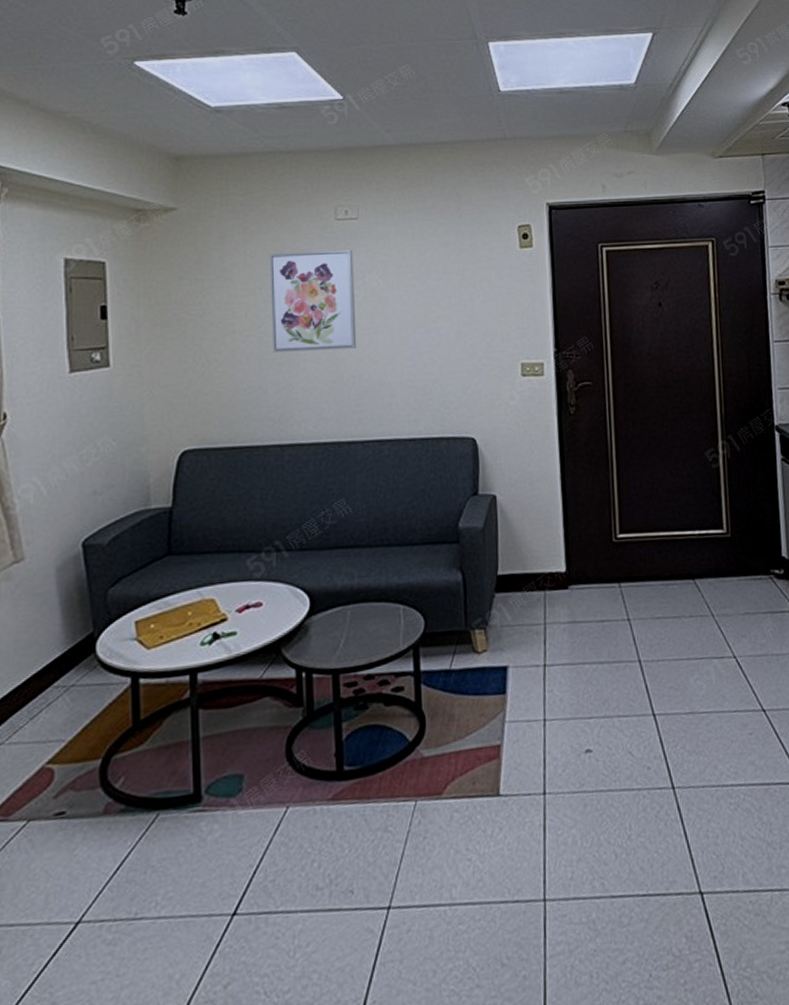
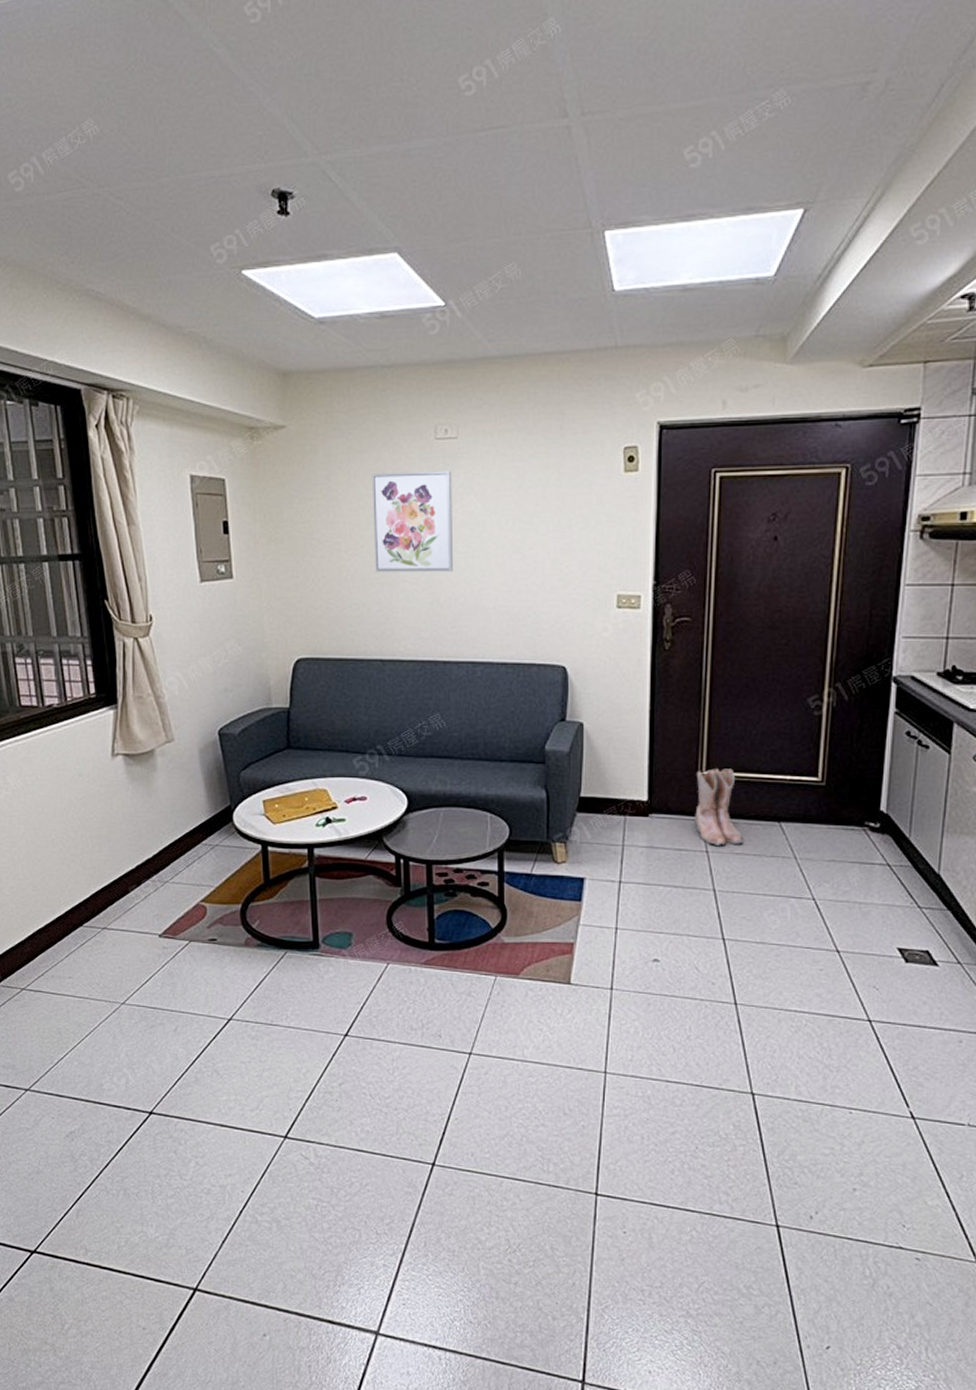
boots: none [610,529,662,612] -> present [695,768,743,845]

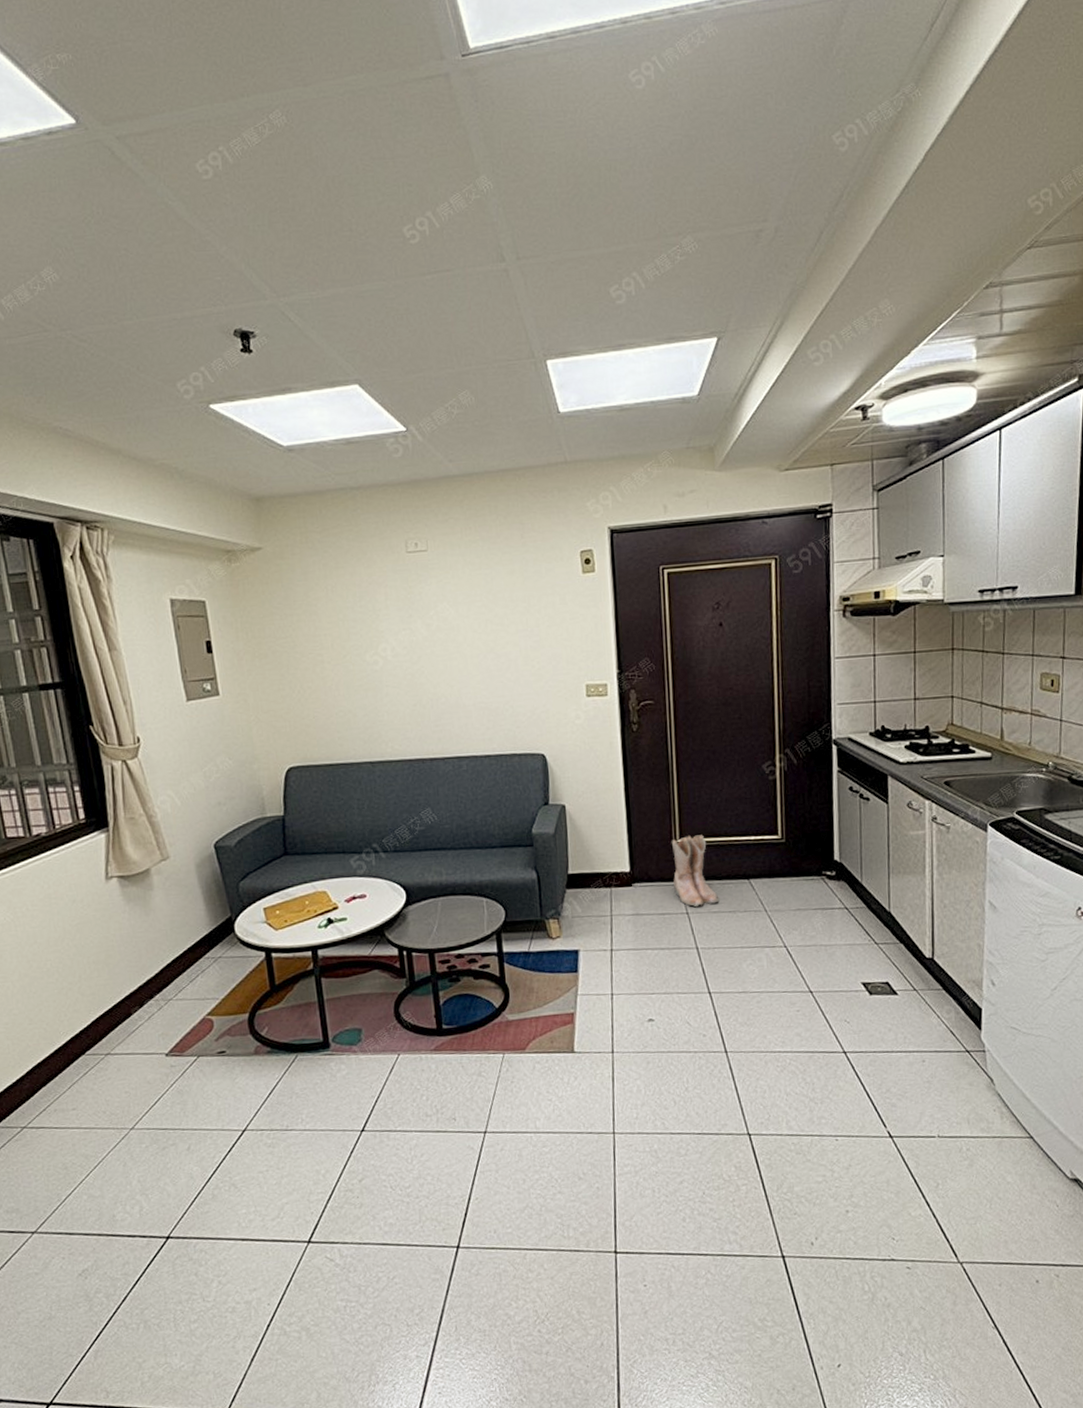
wall art: present [371,471,454,572] -> none [348,581,434,680]

